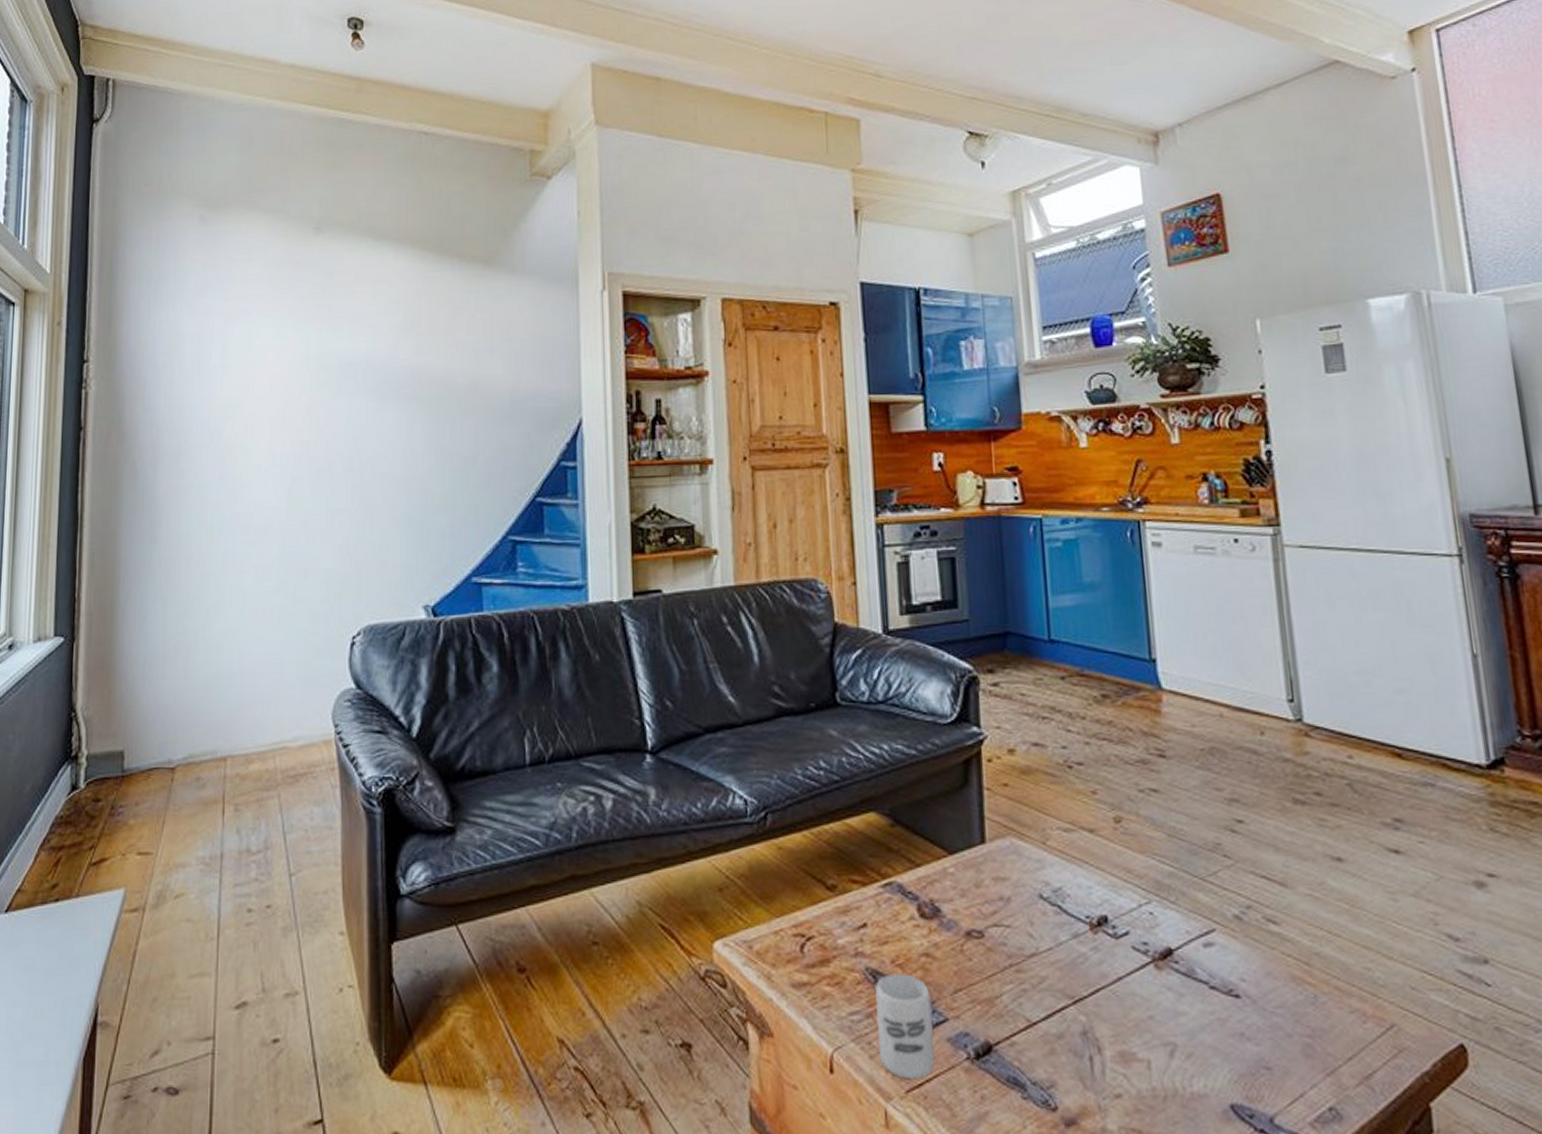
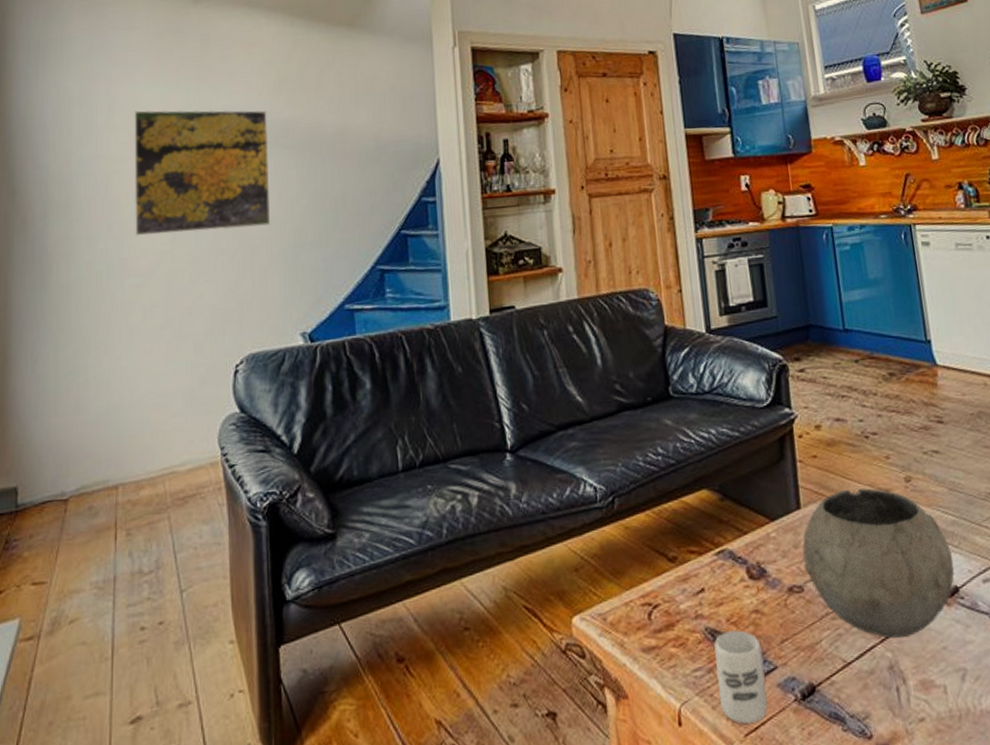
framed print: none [248,351,394,490] -> present [134,110,271,236]
bowl: none [985,825,1169,1000] -> present [802,488,955,638]

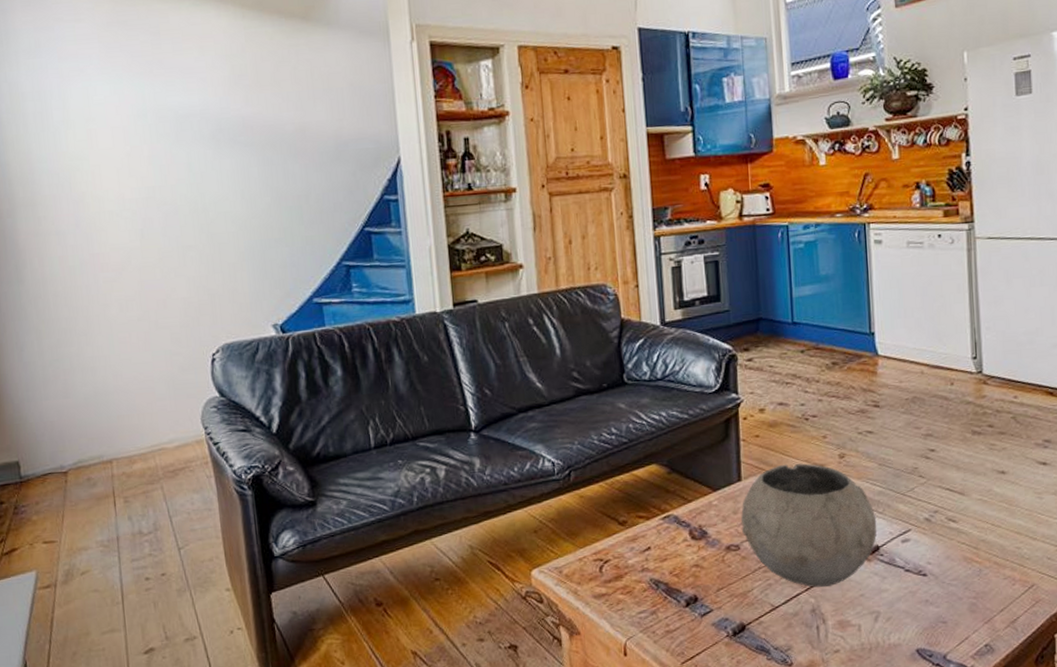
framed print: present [134,110,271,236] -> none [89,106,236,233]
cup: present [714,630,768,724] -> none [658,581,703,654]

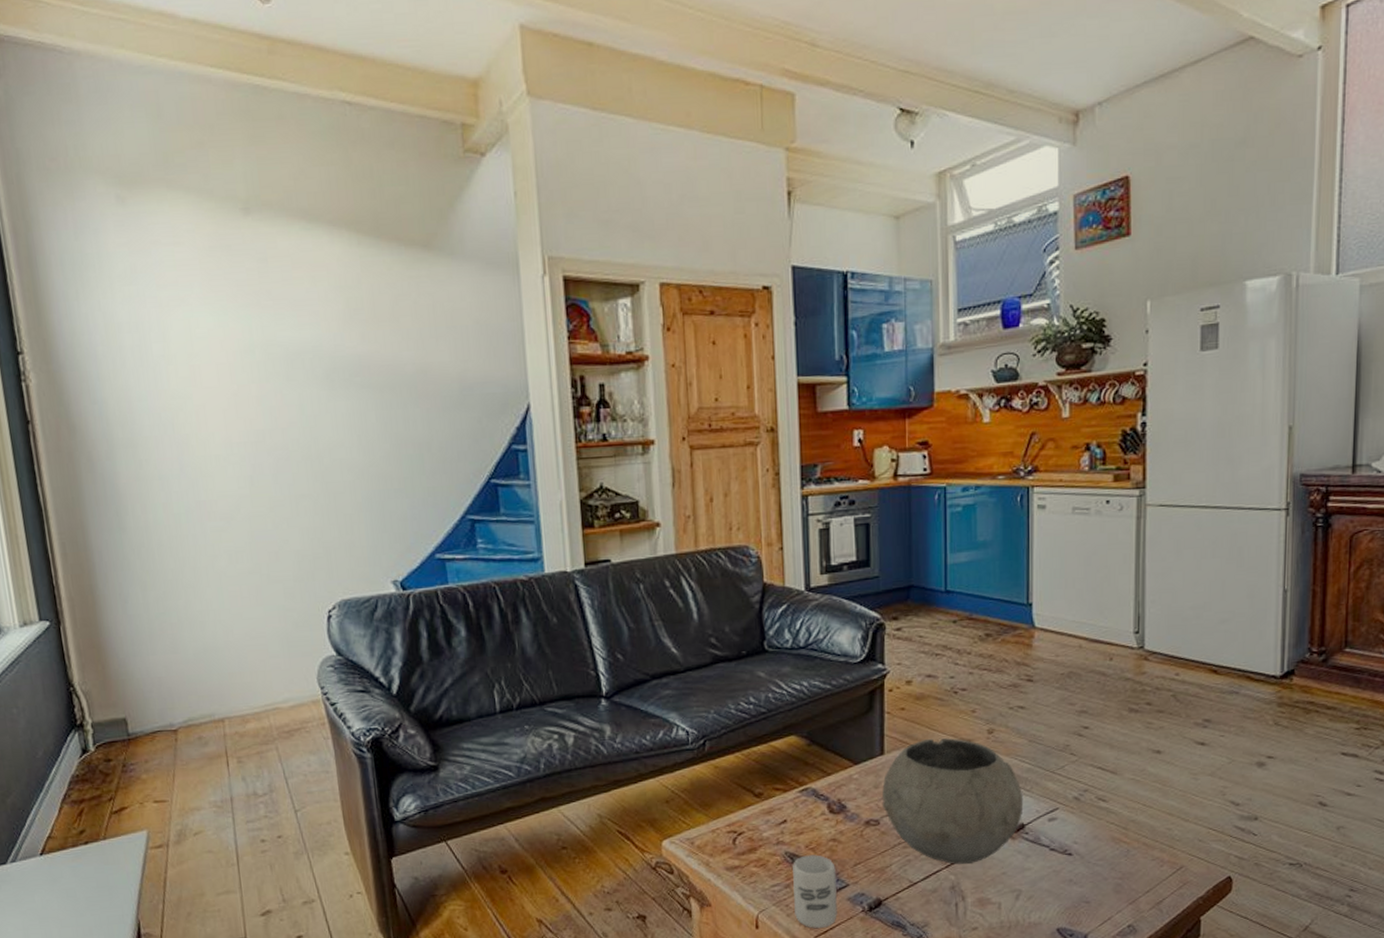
cup: none [658,581,703,654] -> present [793,855,837,928]

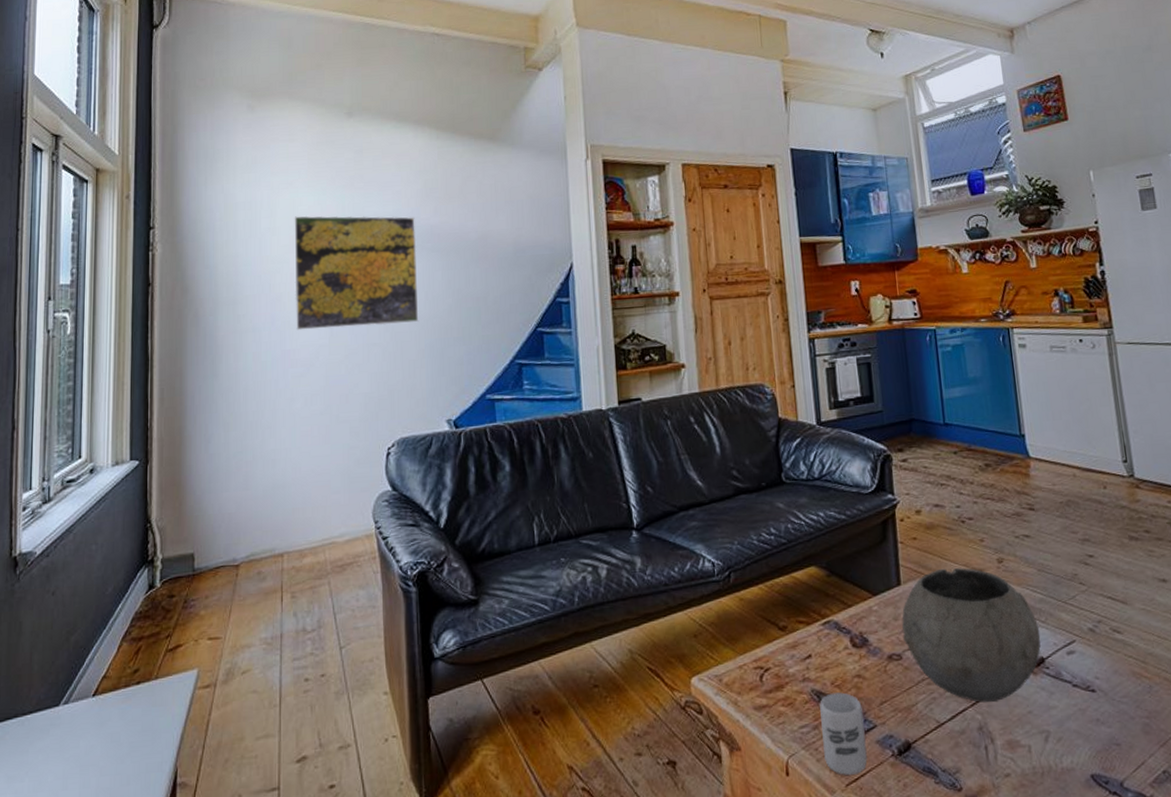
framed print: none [192,340,353,479] -> present [294,215,419,330]

